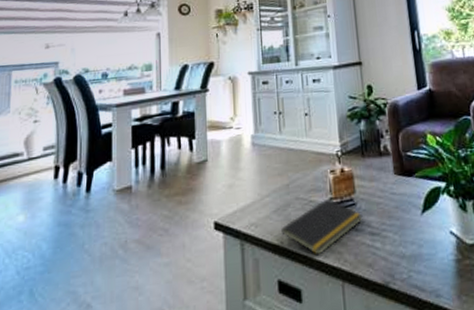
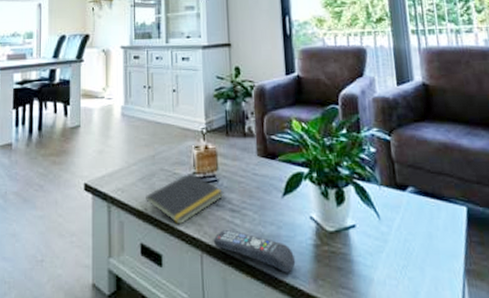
remote control: none [354,254,439,293] -> present [213,229,296,273]

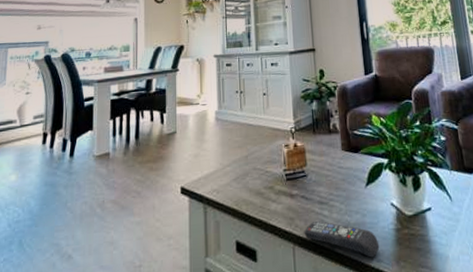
notepad: present [145,172,224,225] -> none [239,169,313,220]

